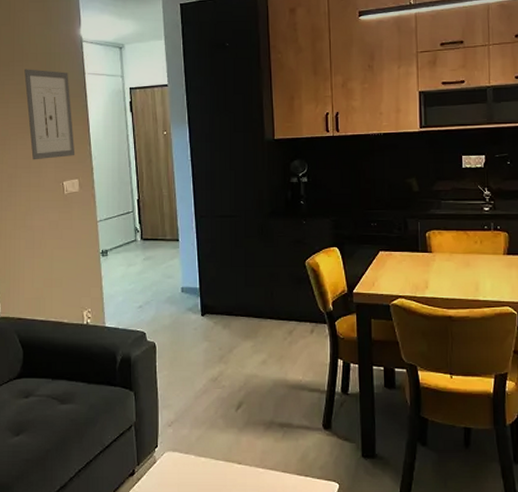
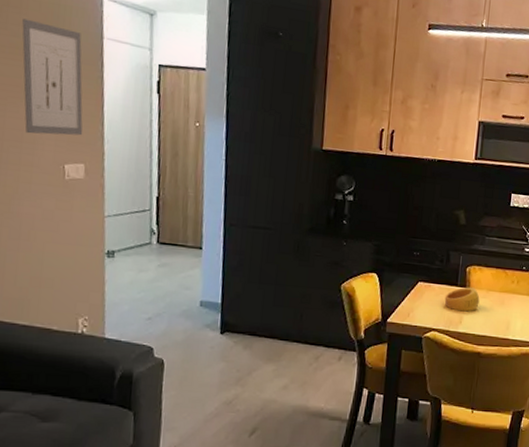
ring: none [407,252,444,276] -> present [444,287,480,312]

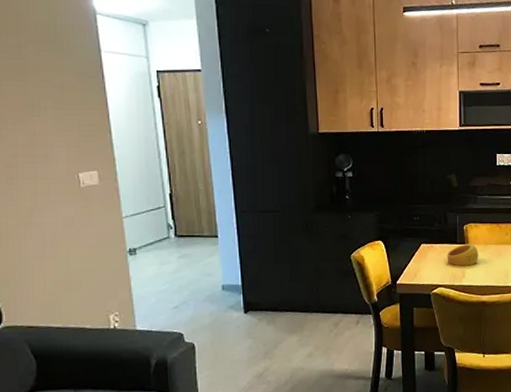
wall art: present [22,18,83,136] -> none [22,41,93,148]

